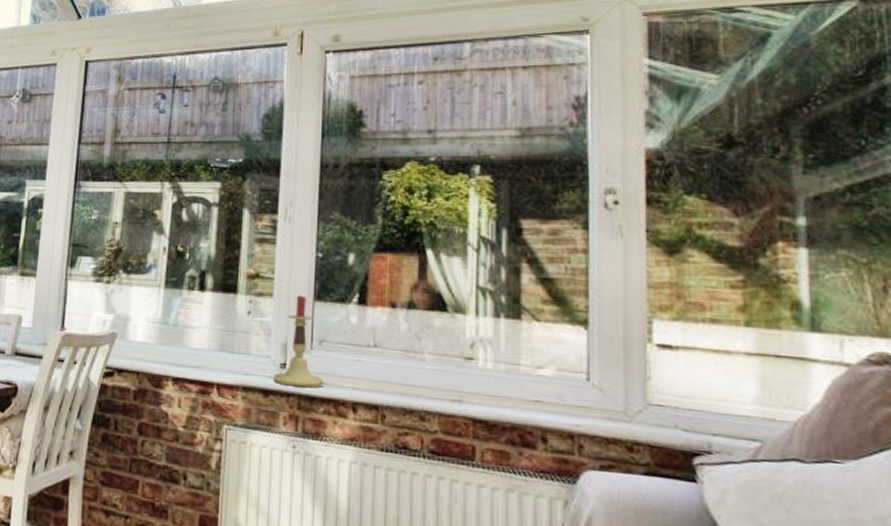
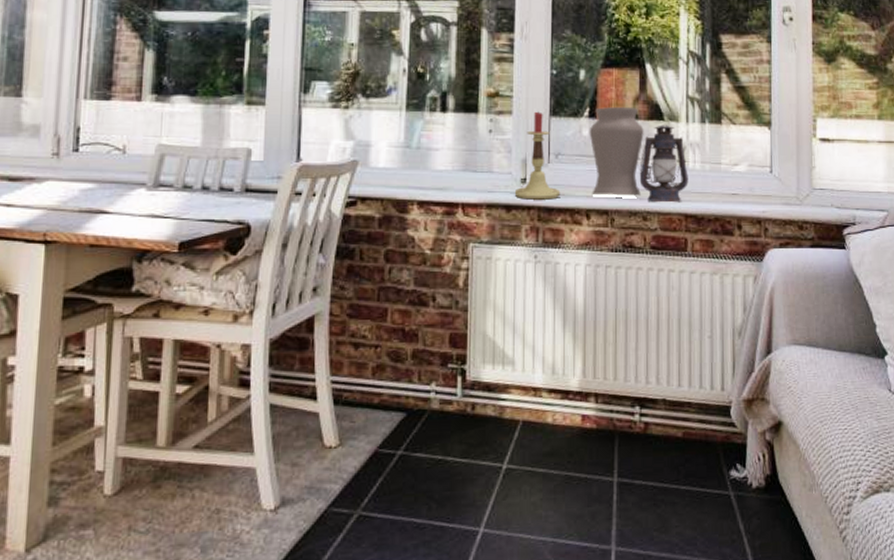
decorative vase: none [357,294,423,393] -> present [589,106,644,196]
lantern: none [416,315,478,404] -> present [639,123,688,203]

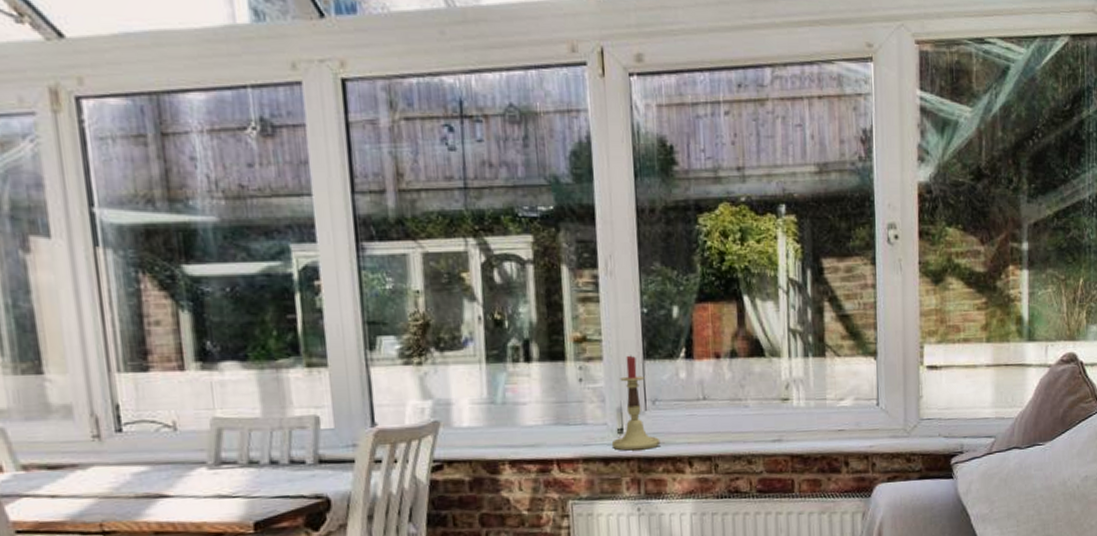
decorative vase: present [589,106,644,196] -> none [686,344,745,442]
lantern: present [639,123,688,203] -> none [741,360,793,444]

